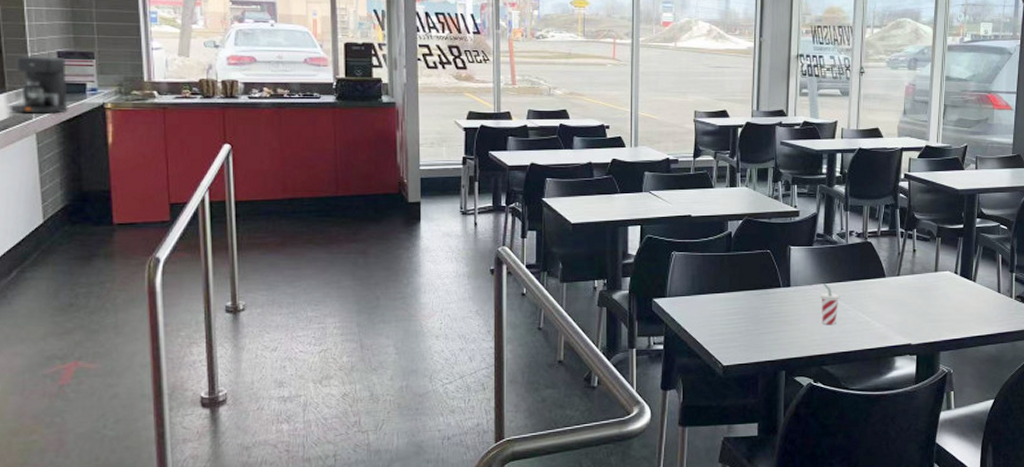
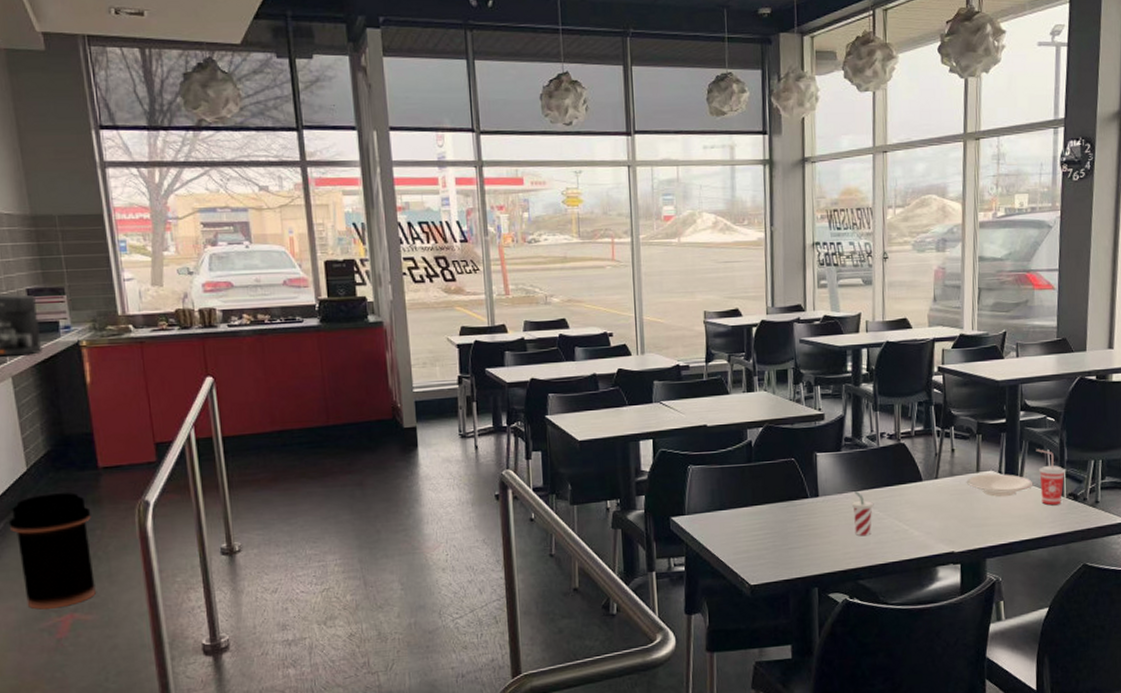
trash can: none [21,246,102,356] -> present [8,492,96,610]
saucer: none [925,274,986,296] -> present [966,473,1034,497]
beverage cup: none [989,253,1016,306] -> present [1036,449,1066,506]

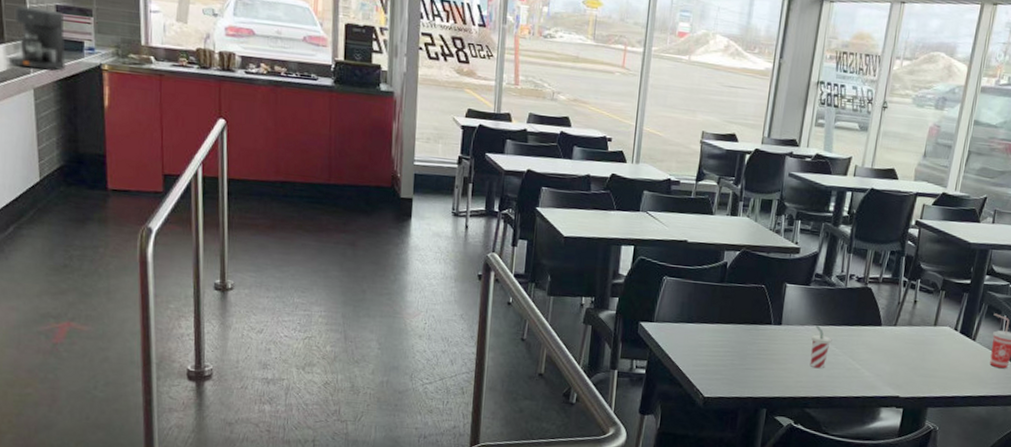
trash can: present [8,492,96,610] -> none [18,206,96,315]
saucer: present [966,473,1034,497] -> none [922,328,985,354]

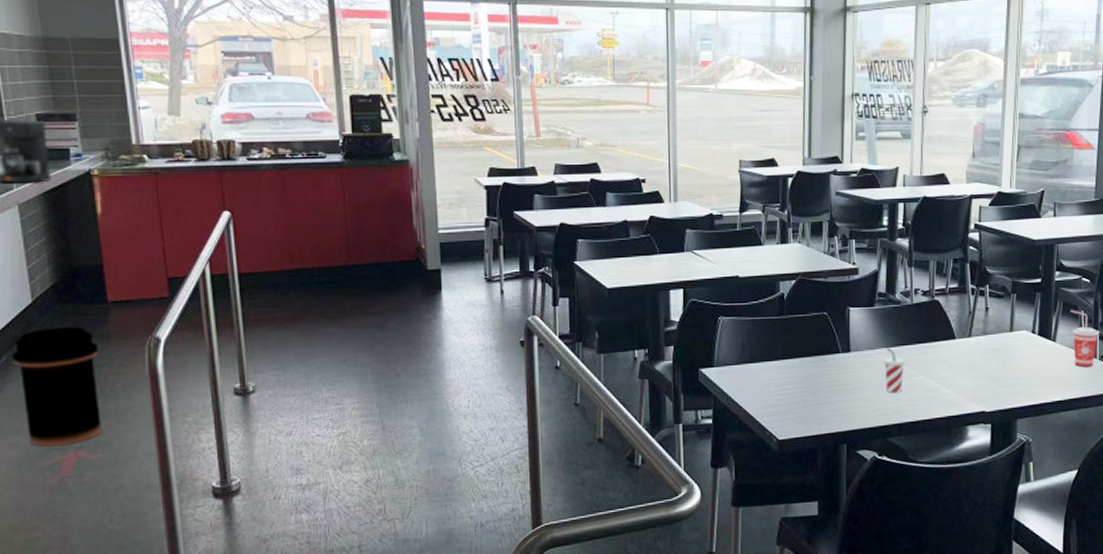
trash can: none [18,206,96,315] -> present [11,327,102,447]

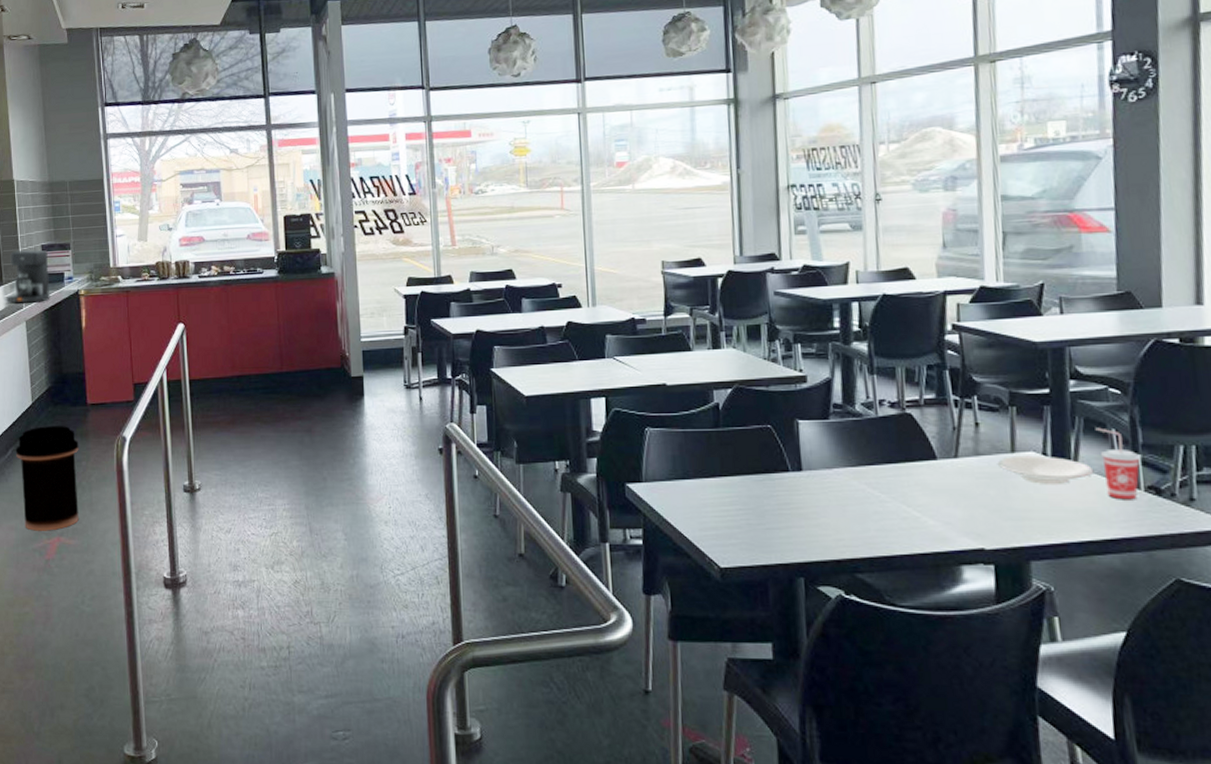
beverage cup: present [883,346,906,394] -> none [844,466,874,521]
saucer: none [999,333,1067,358] -> present [997,455,1094,485]

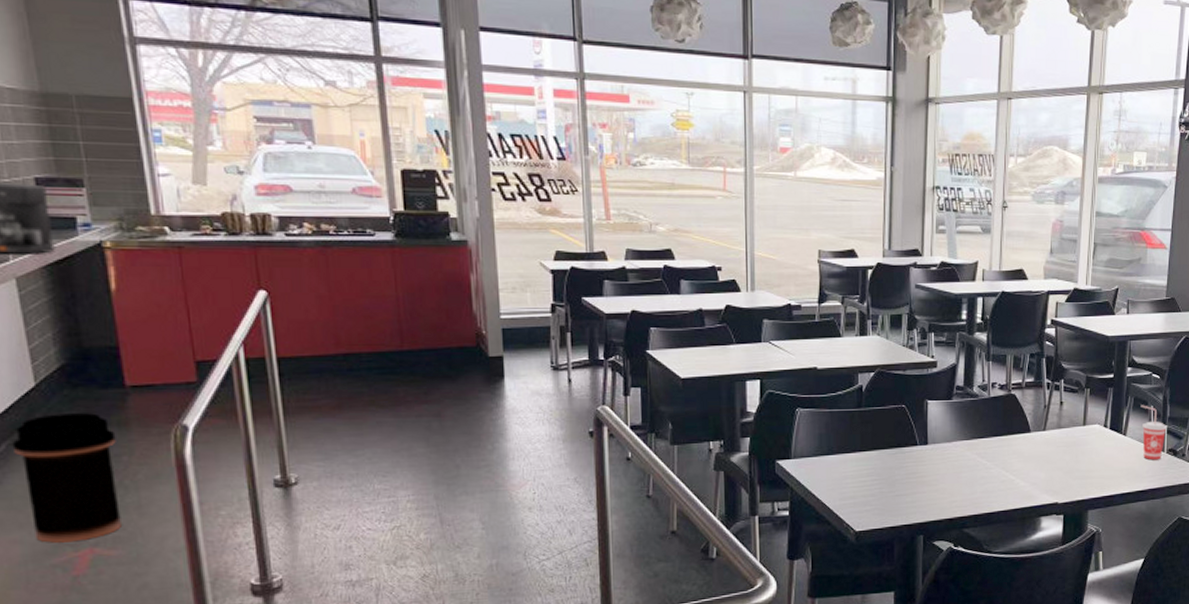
saucer: present [997,455,1094,485] -> none [1072,427,1136,451]

